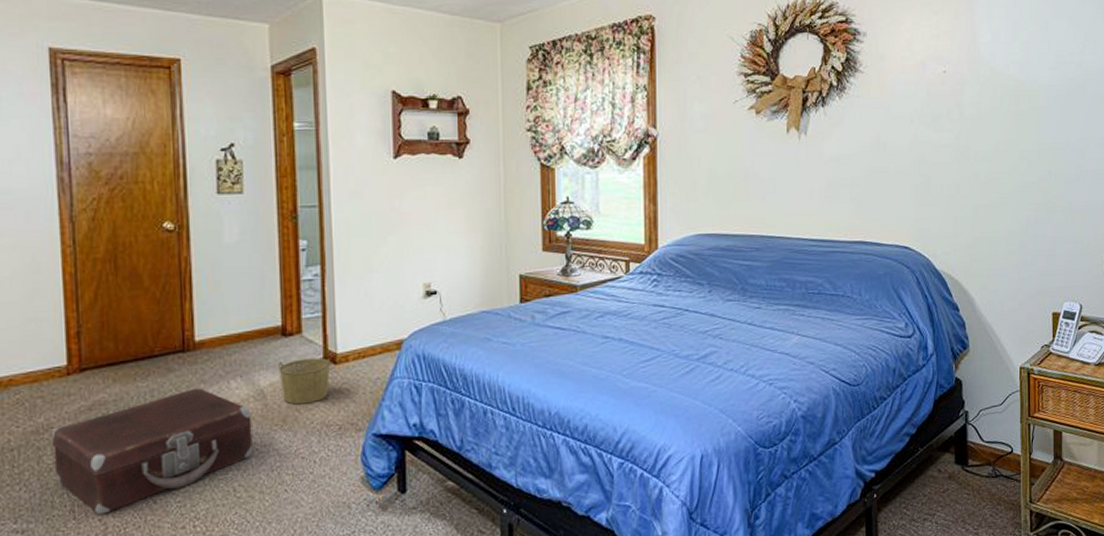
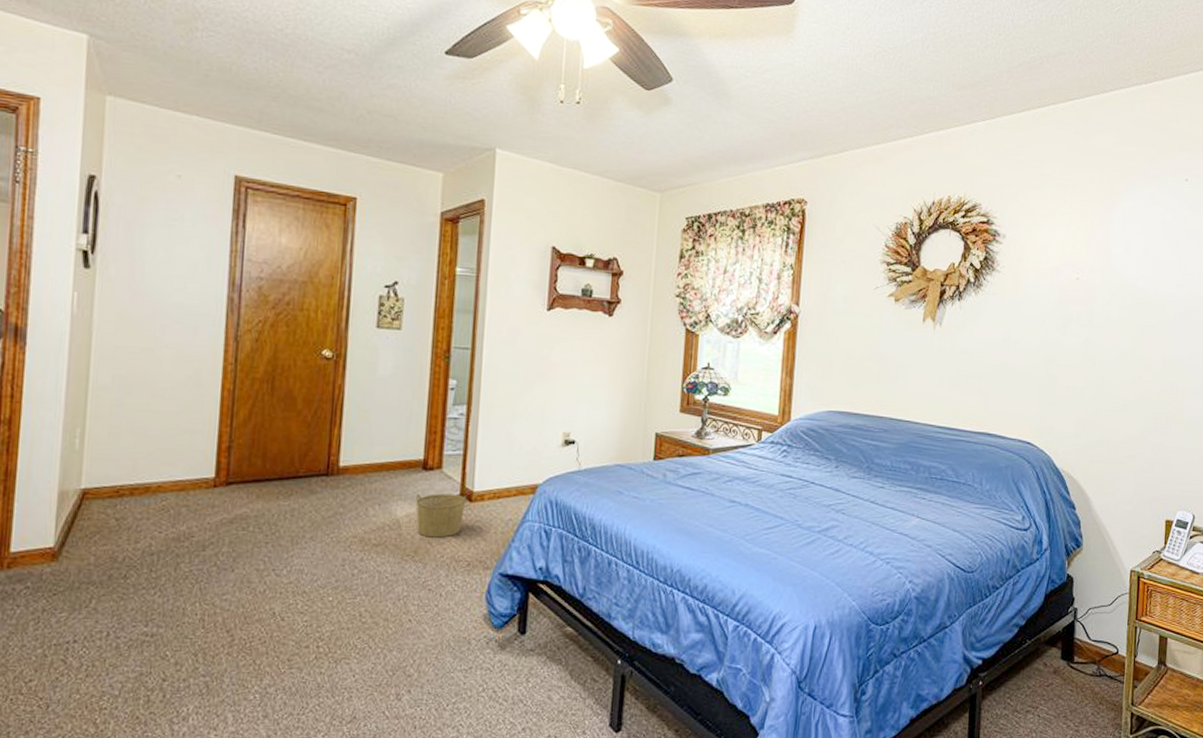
suitcase: present [51,388,253,515] -> none [190,512,385,626]

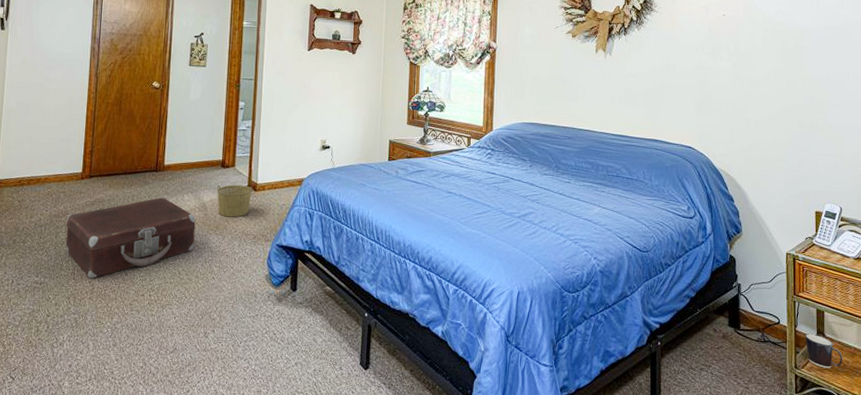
suitcase: none [190,512,385,626] -> present [65,197,196,279]
mug: none [1144,664,1184,704] -> present [805,333,843,368]

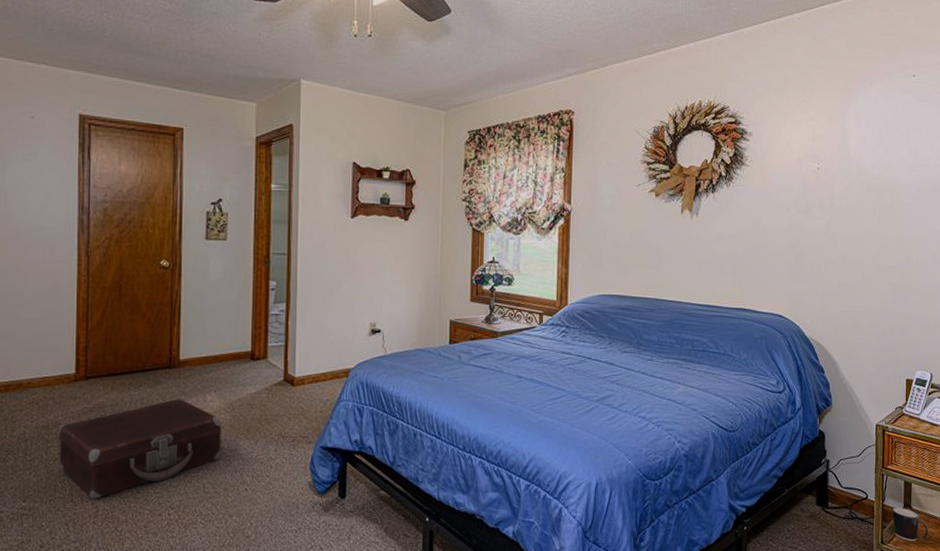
basket: present [217,185,253,218] -> none [246,380,289,418]

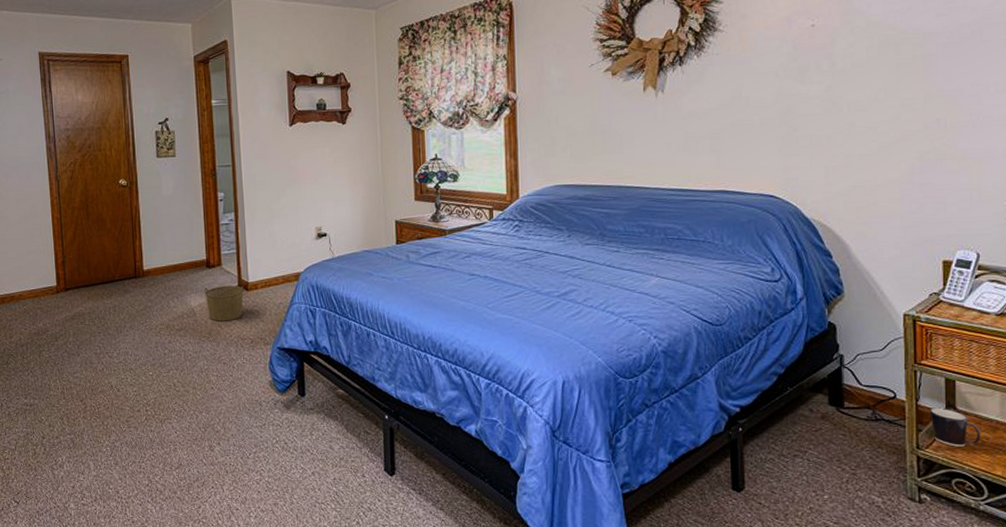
suitcase: present [58,399,222,499] -> none [47,306,187,397]
basket: none [246,380,289,418] -> present [204,285,244,322]

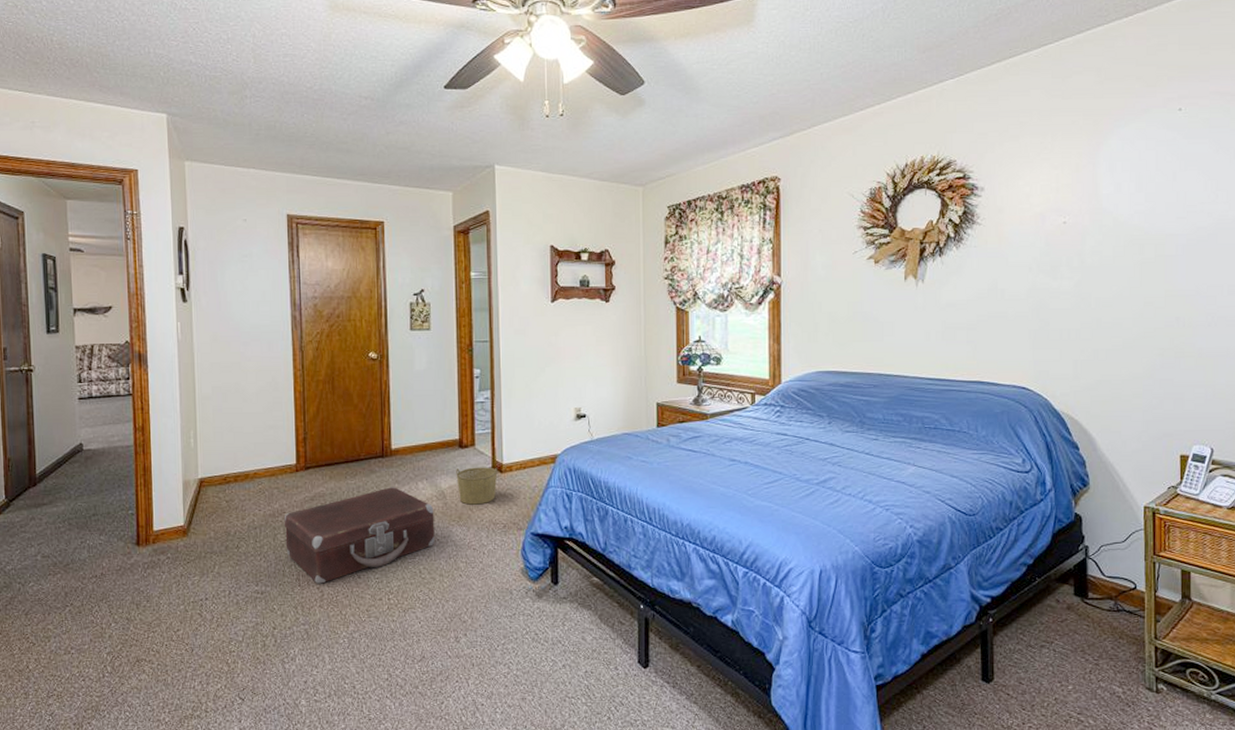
suitcase: none [47,306,187,397] -> present [284,487,435,584]
mug: present [930,407,981,447] -> none [1167,598,1213,637]

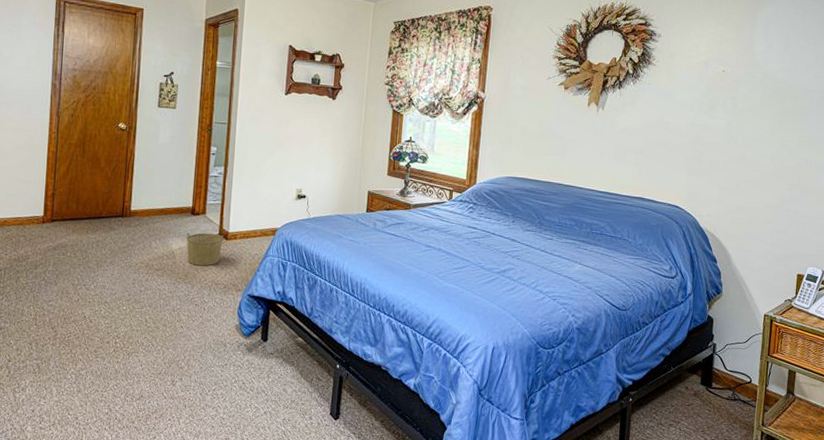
suitcase: present [284,487,435,584] -> none [26,244,164,325]

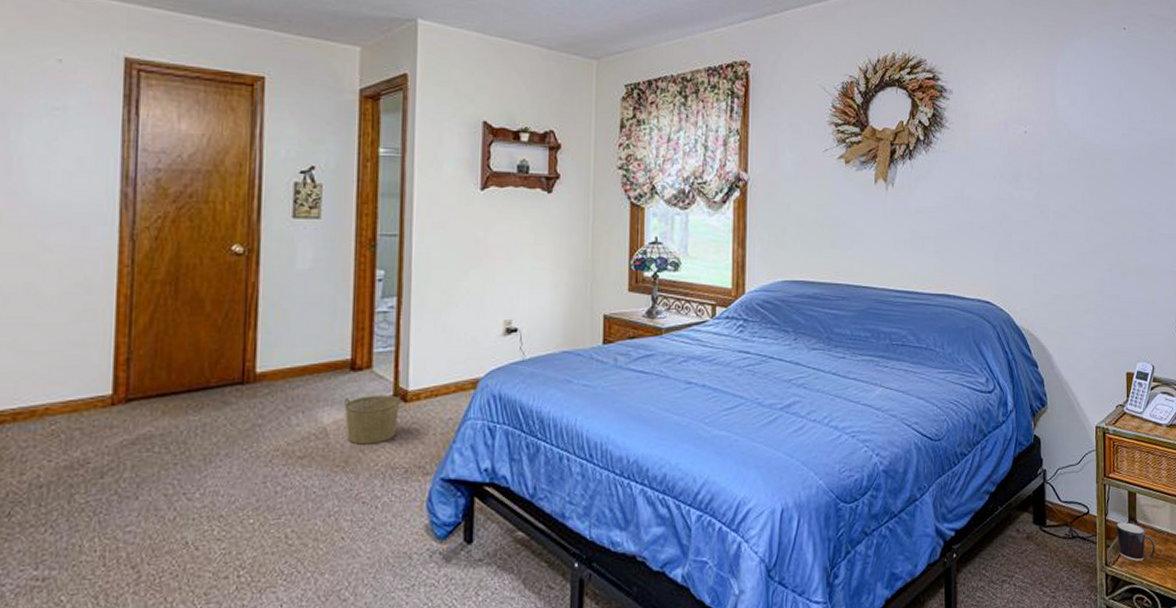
mug: none [774,393,810,427] -> present [1116,521,1156,562]

